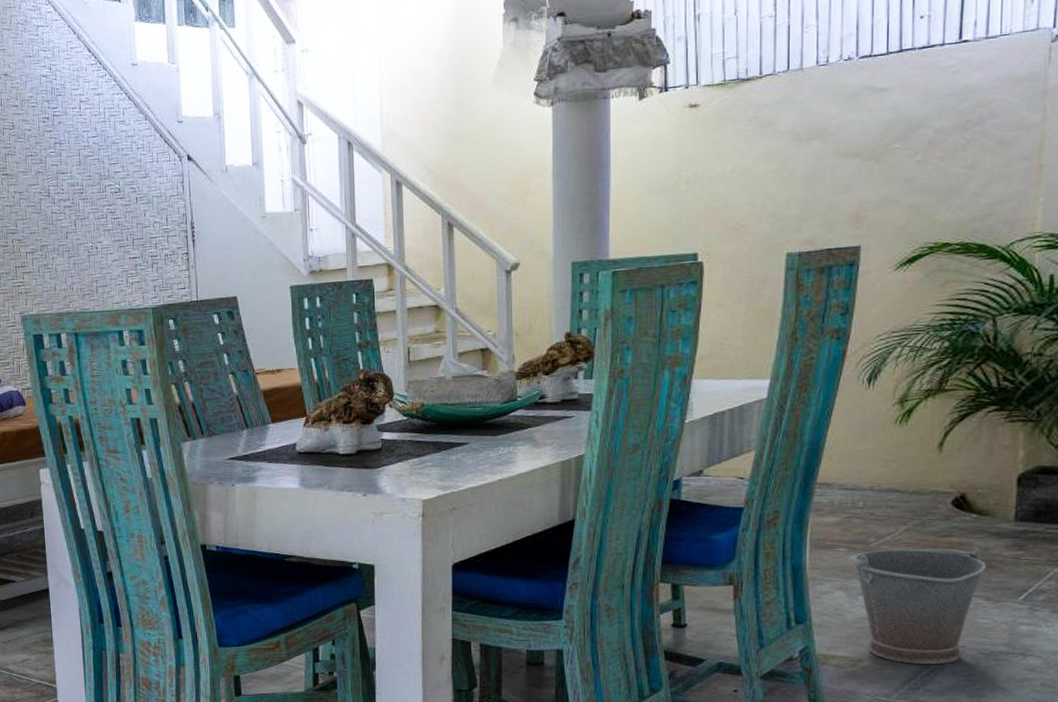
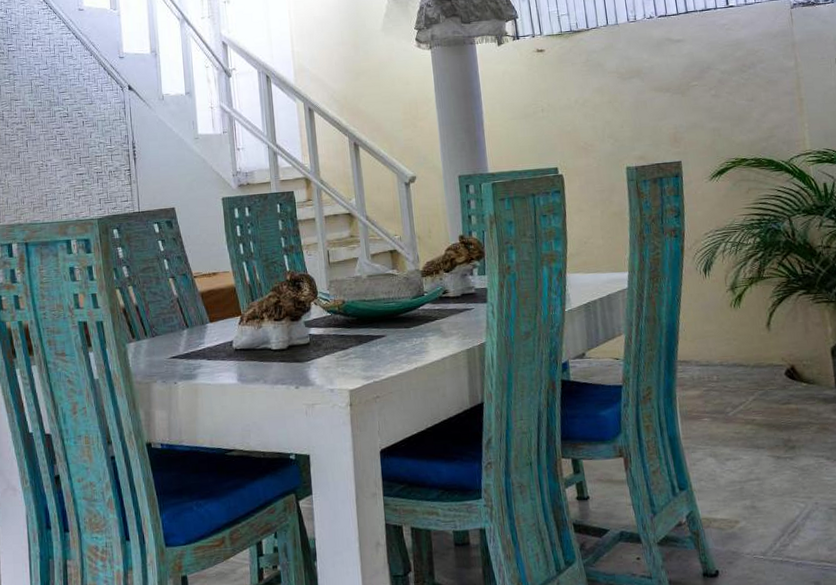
bucket: present [850,545,986,664] -> none [714,410,821,522]

